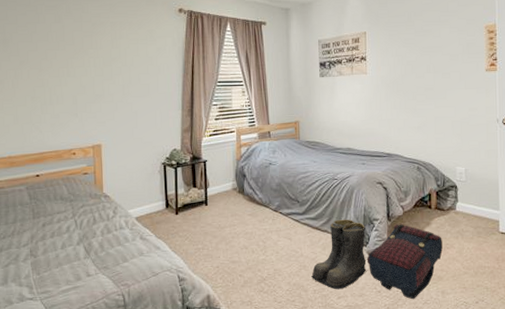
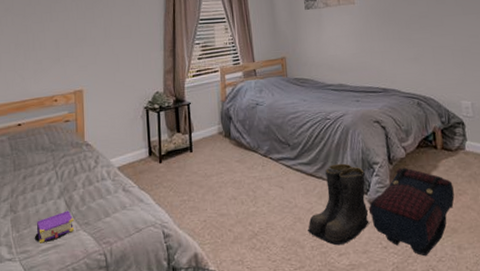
book: none [54,256,94,285] -> present [34,210,75,243]

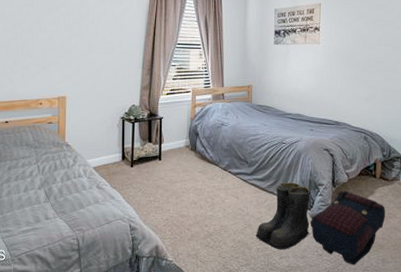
book: present [34,210,75,243] -> none [16,200,52,225]

